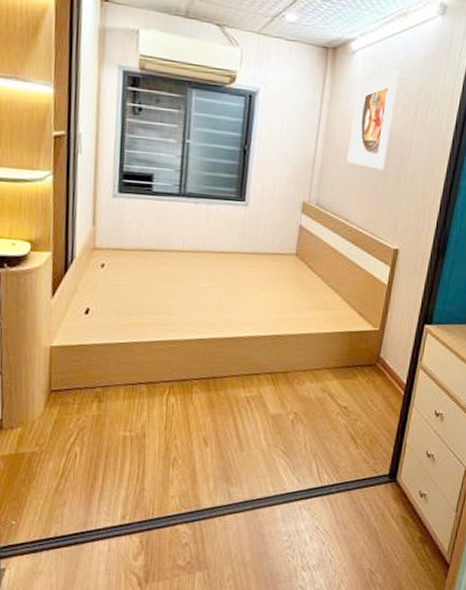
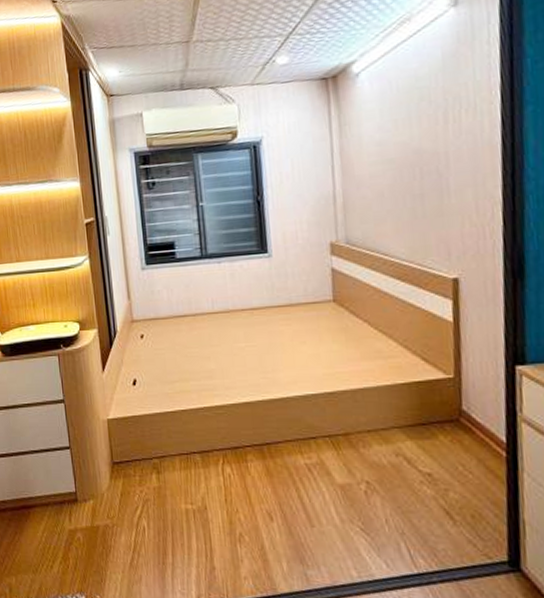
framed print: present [347,69,400,170] -> none [367,79,419,193]

